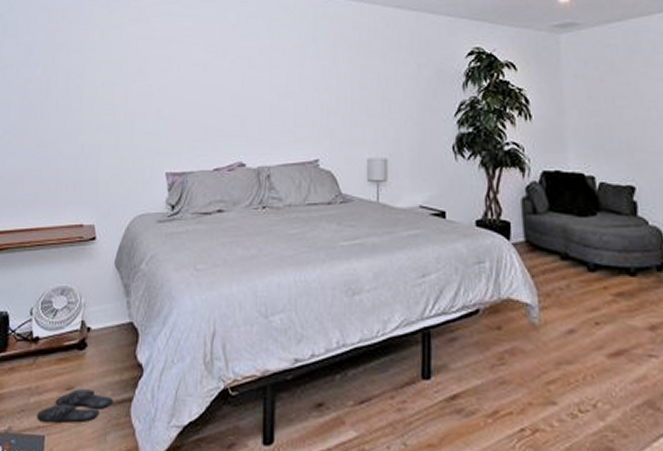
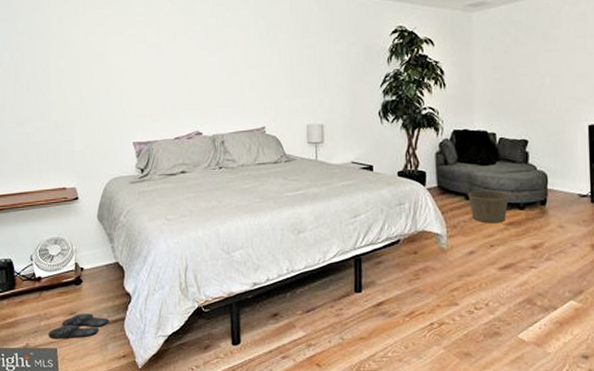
basket: none [563,247,616,293] -> present [467,189,509,223]

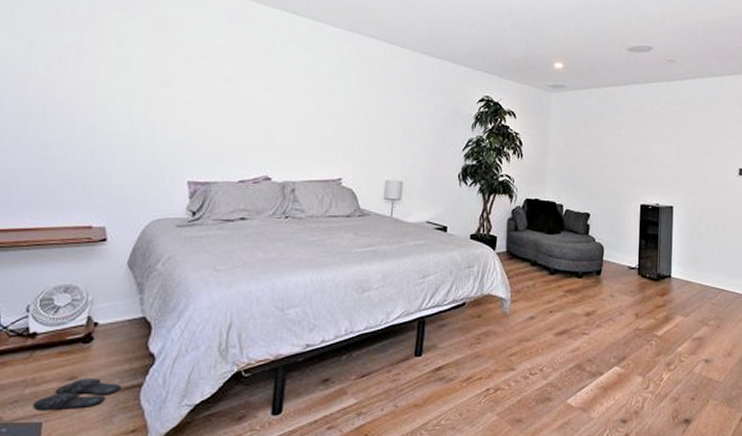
basket: present [467,189,509,223] -> none [533,257,570,290]

